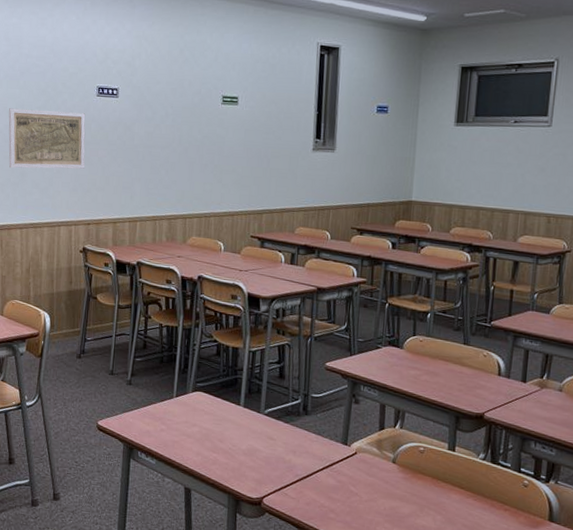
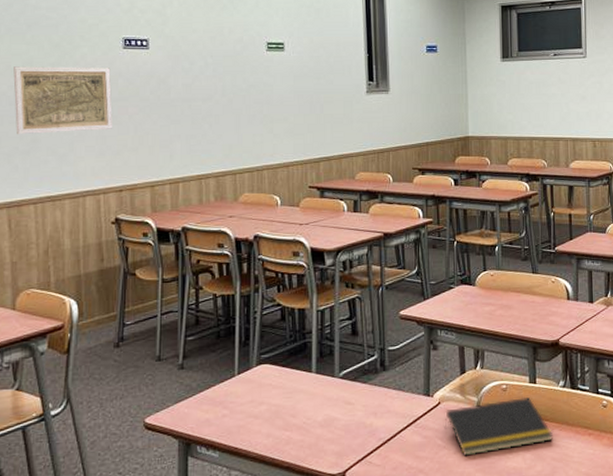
notepad: none [358,460,467,509] -> present [444,396,554,456]

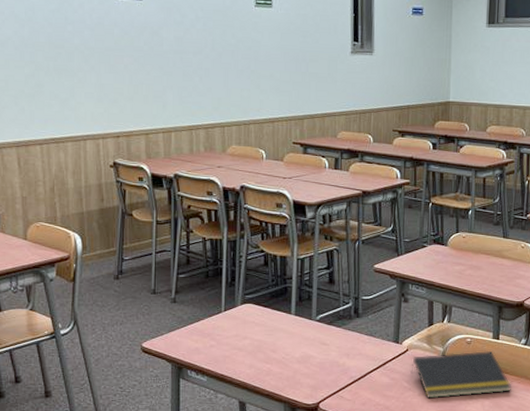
map: present [13,66,112,135] -> none [17,12,109,79]

